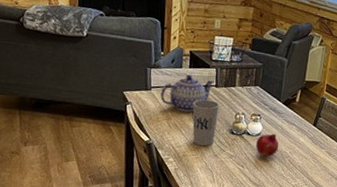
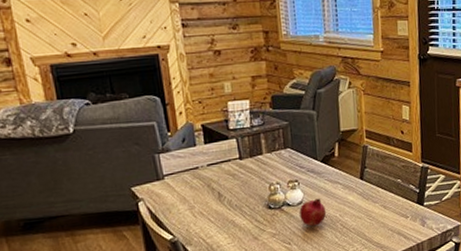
teapot: present [160,74,214,112] -> none [176,151,237,196]
cup: present [192,99,219,147] -> none [217,175,251,231]

